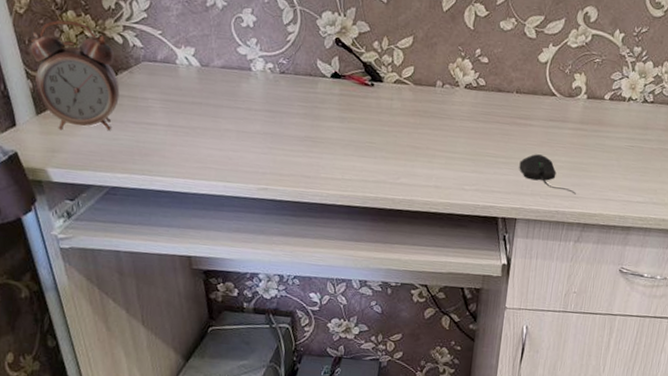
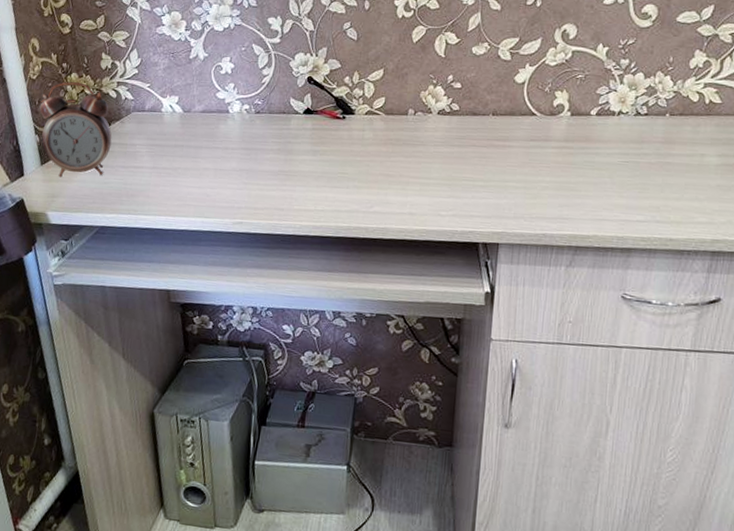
computer mouse: present [519,154,576,195] -> none [499,175,565,216]

